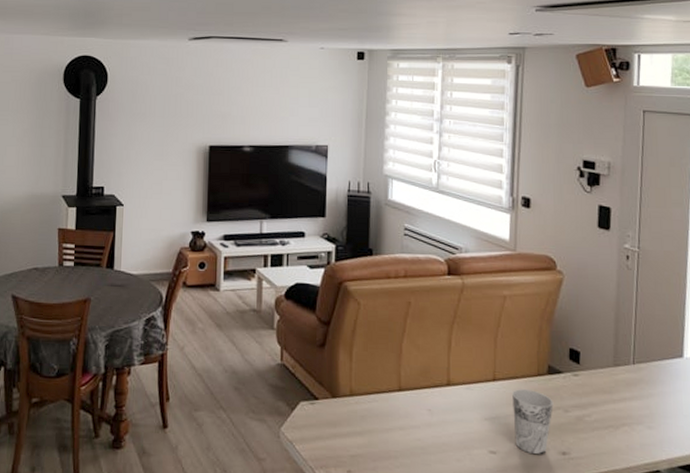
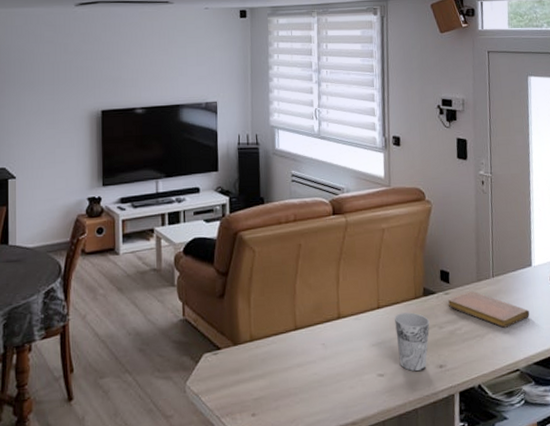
notebook: none [576,375,678,422] -> present [447,290,530,328]

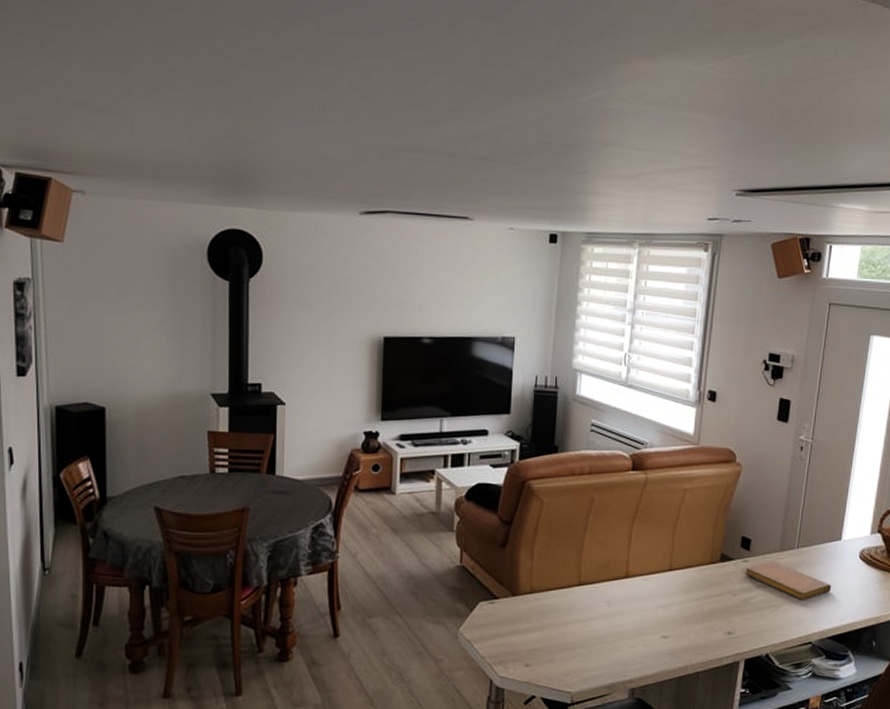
cup: present [394,312,430,372] -> none [686,577,723,636]

